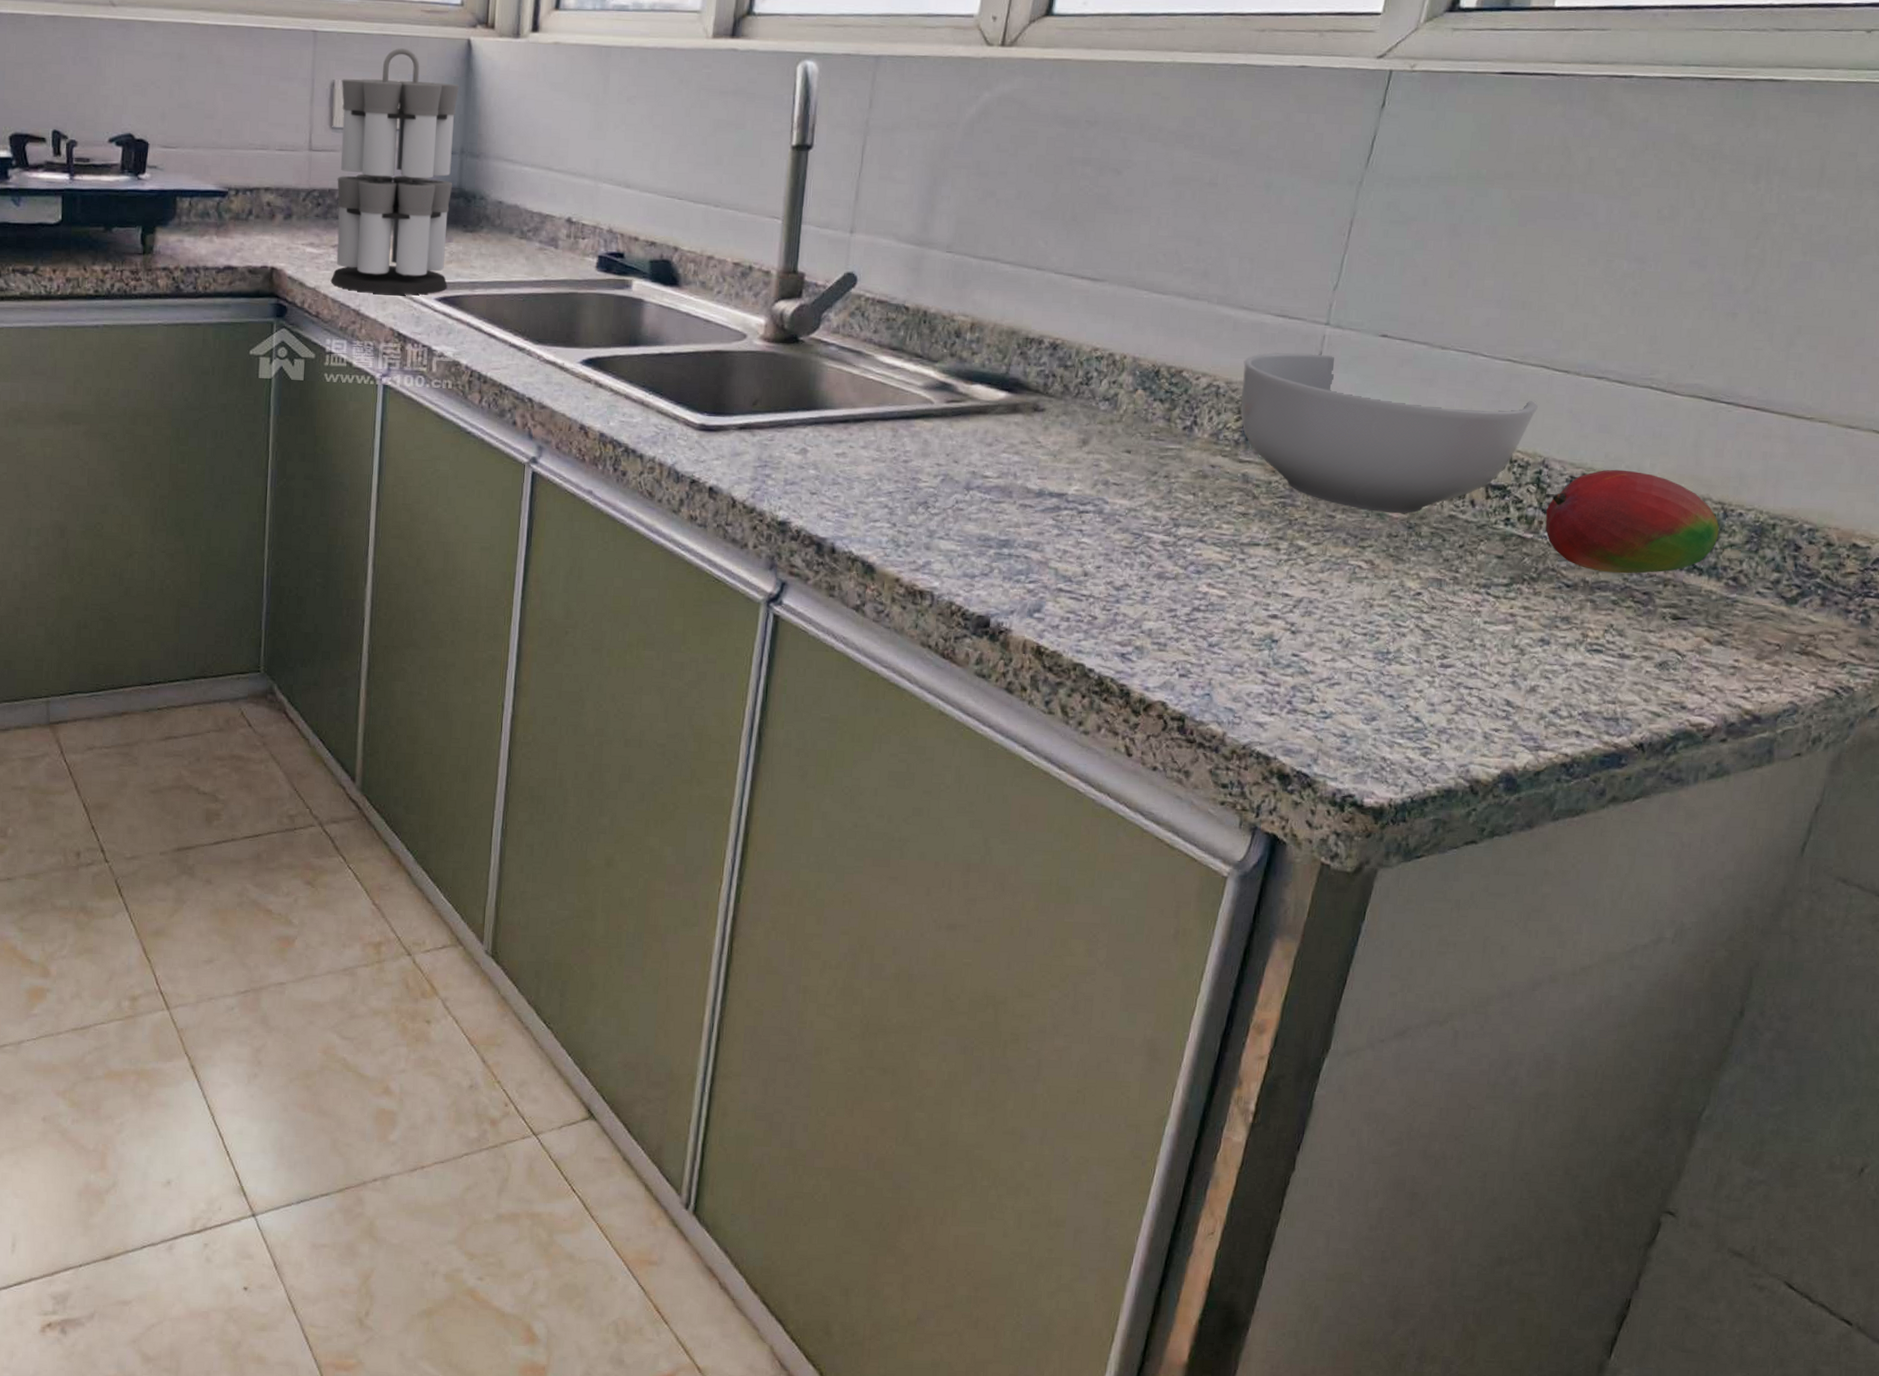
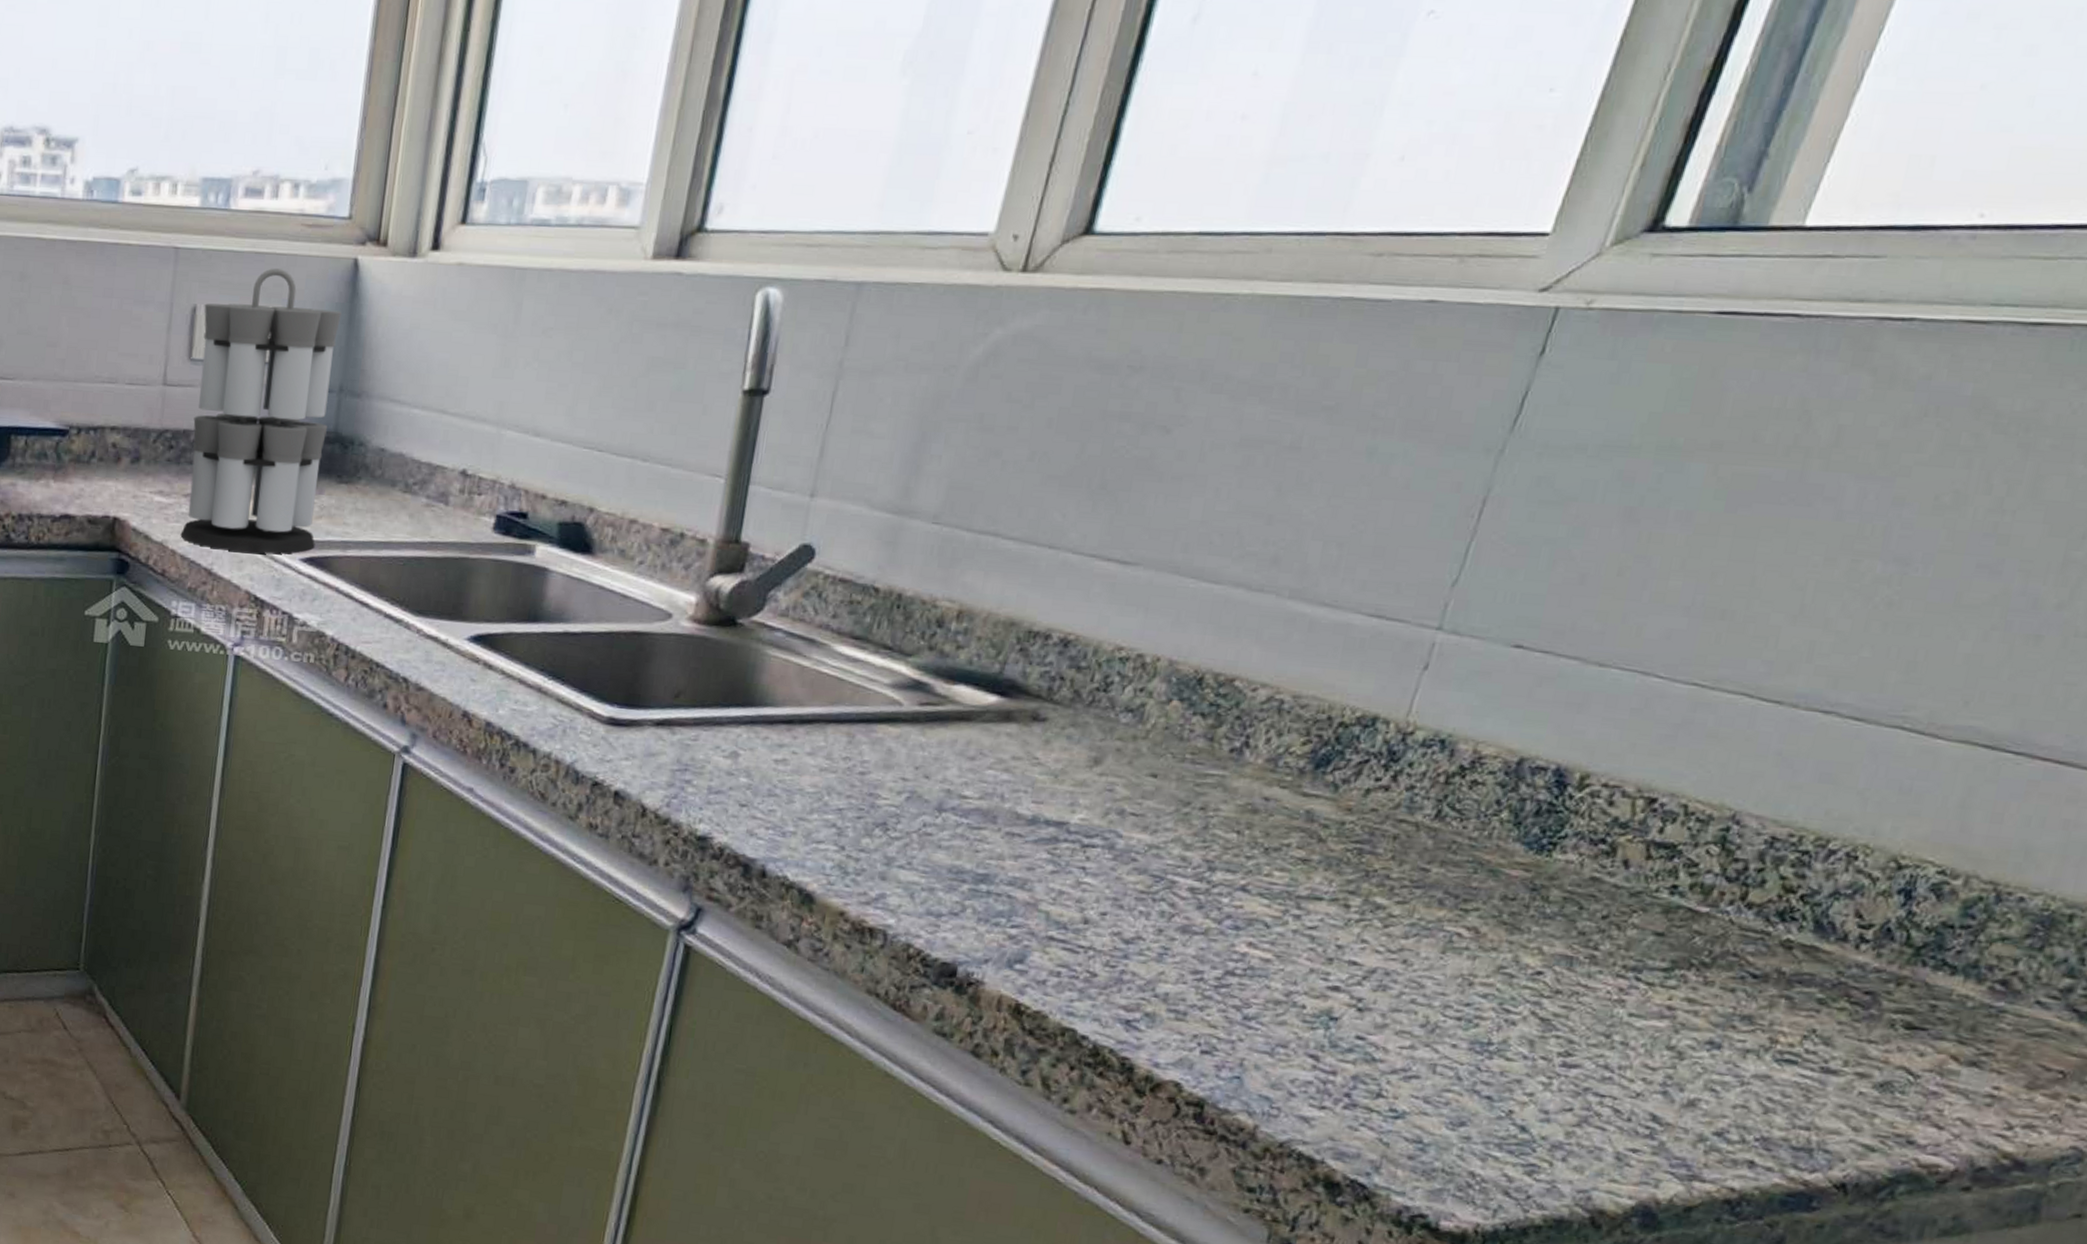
bowl: present [1241,352,1538,513] -> none [1310,662,1732,872]
fruit: present [1545,469,1720,574] -> none [1728,831,1988,968]

